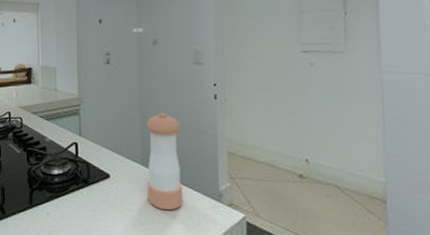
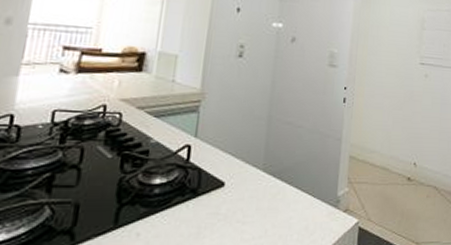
pepper shaker: present [146,112,182,210] -> none [264,113,308,219]

